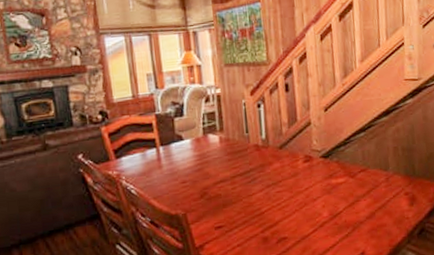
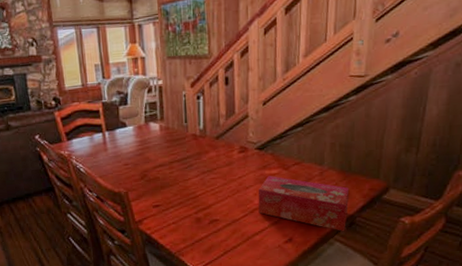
tissue box: none [326,185,417,240] -> present [258,176,350,231]

